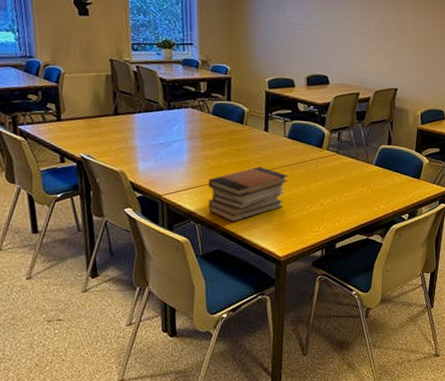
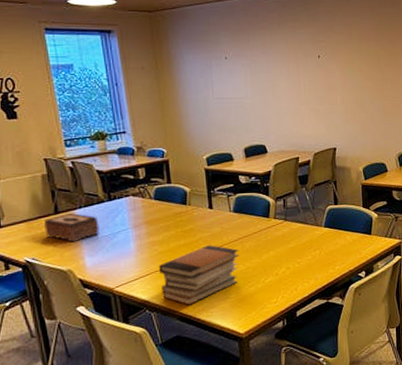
tissue box: none [102,116,156,145] -> present [44,213,100,243]

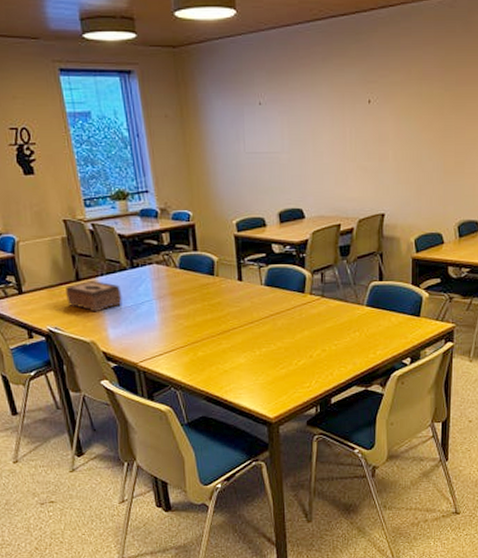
book stack: present [159,245,239,306] -> none [185,321,270,385]

